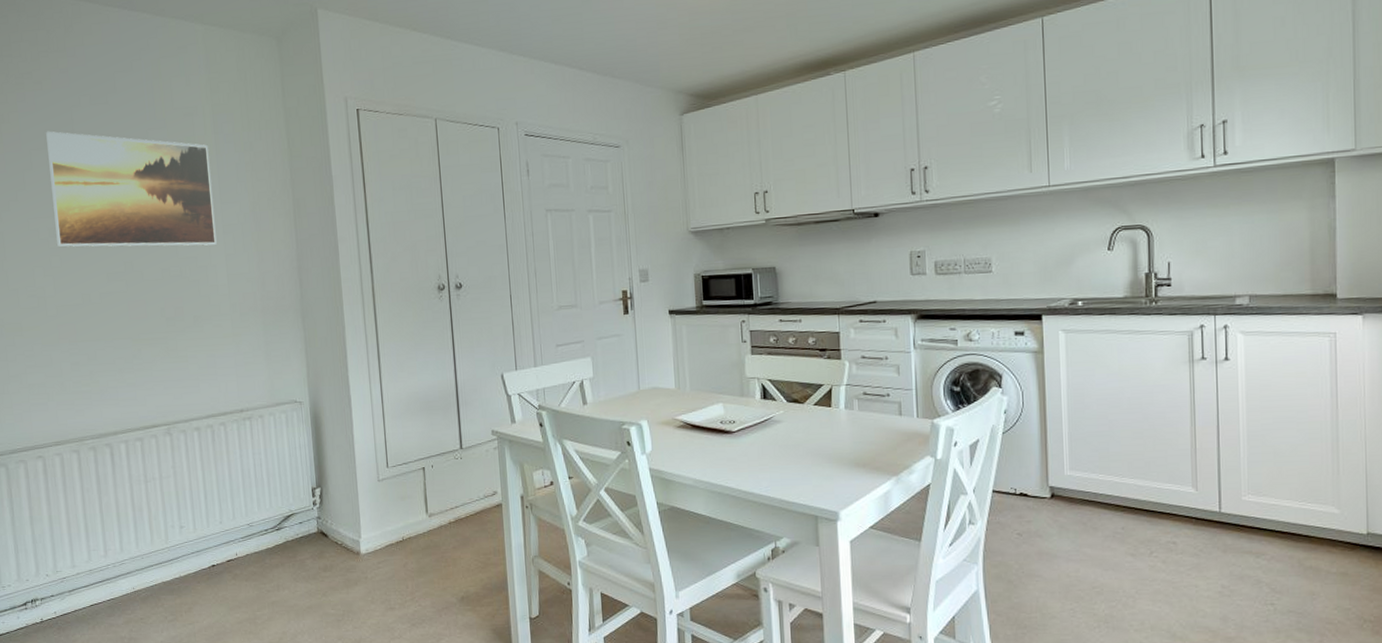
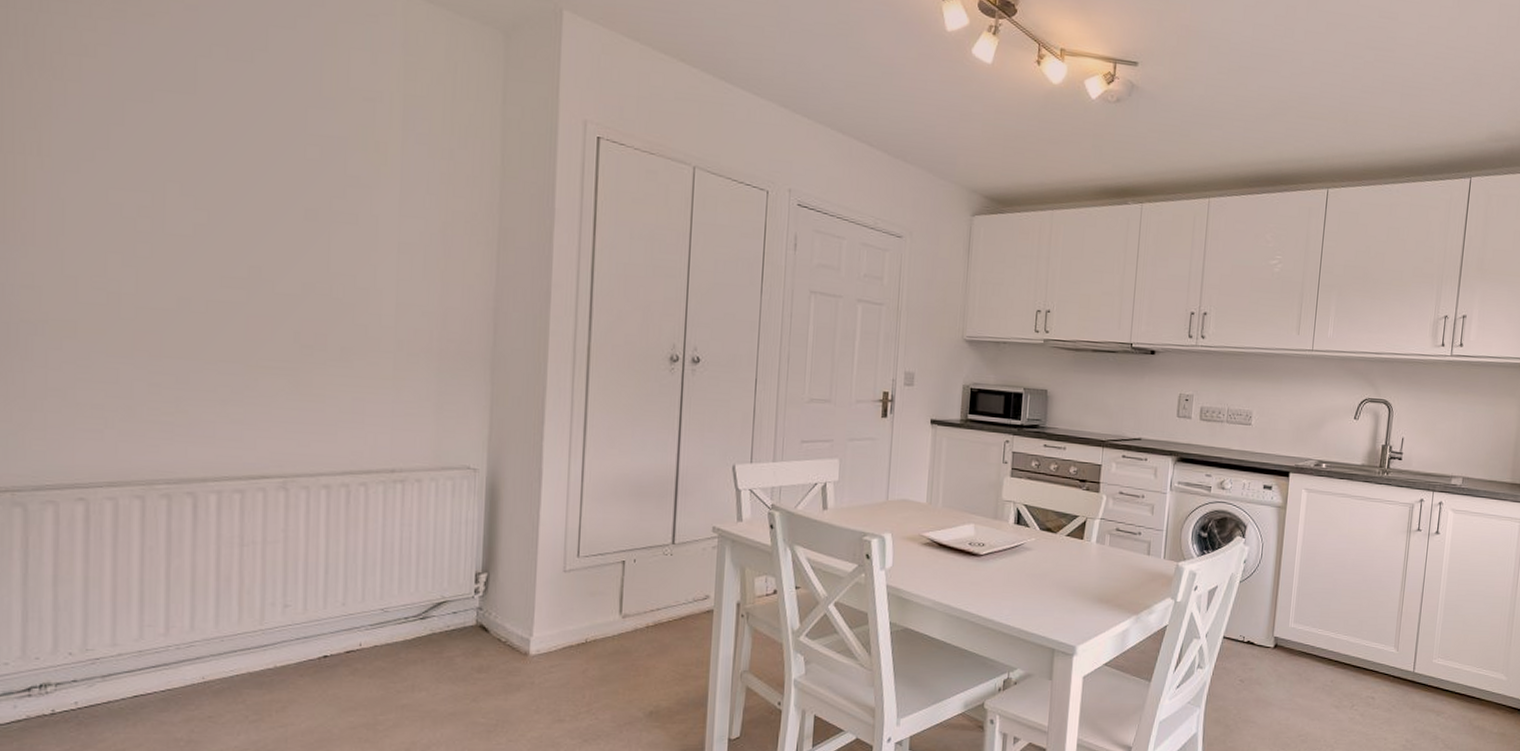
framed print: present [46,131,217,247] -> none [149,80,391,265]

